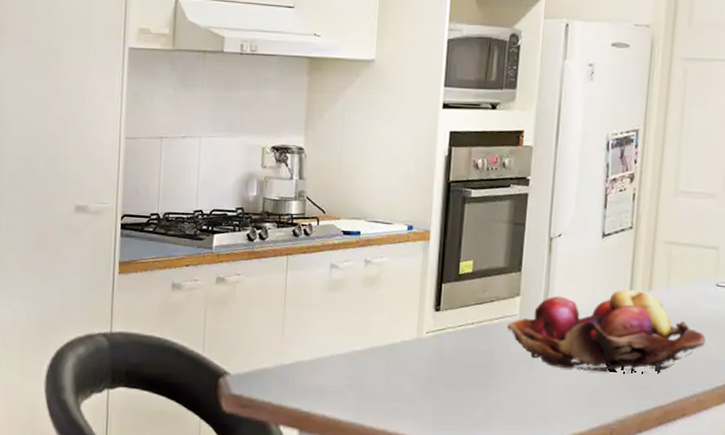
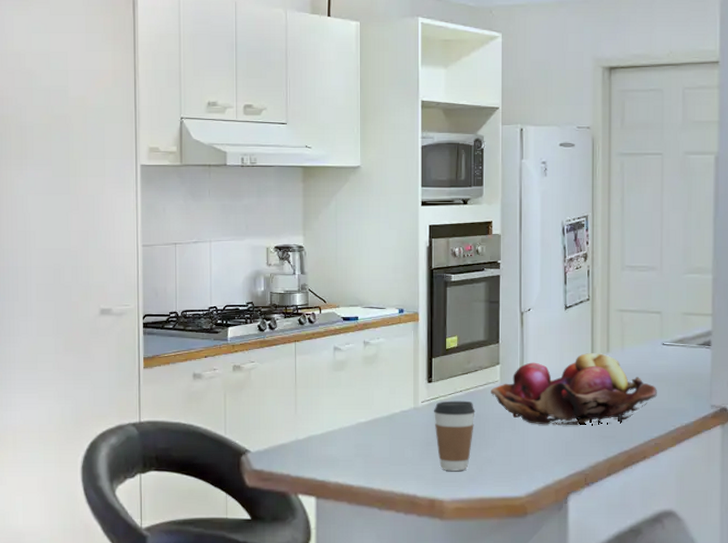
coffee cup: none [438,333,488,414] -> present [433,400,475,471]

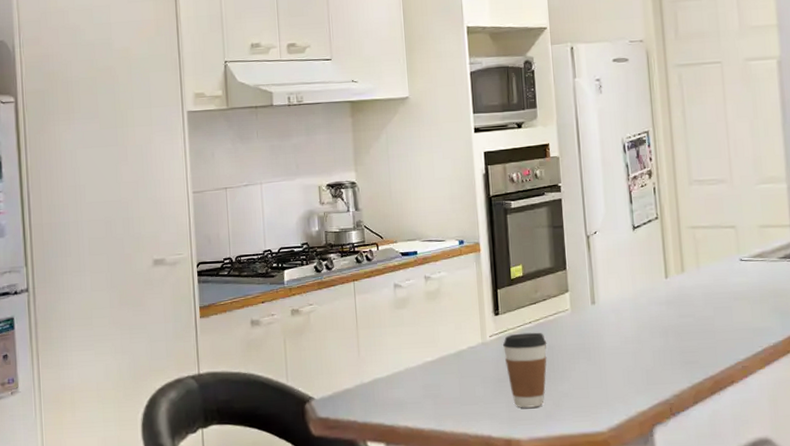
fruit basket: present [491,353,657,425] -> none [561,273,740,354]

